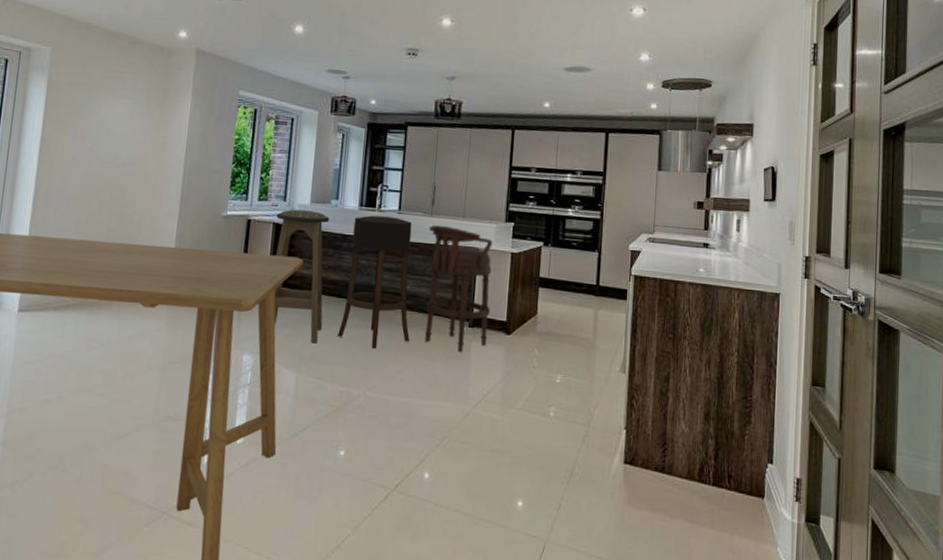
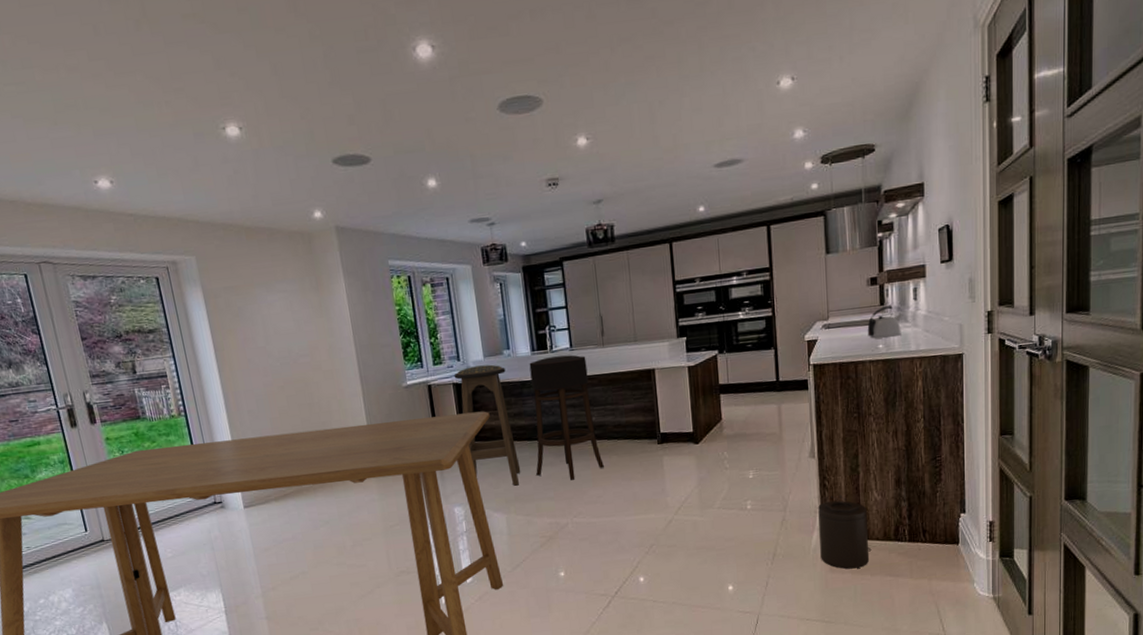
bar stool: present [425,224,493,353] -> none [603,353,678,469]
trash can: none [620,417,674,508] -> present [818,494,872,569]
kettle: none [690,231,726,265] -> present [867,305,903,340]

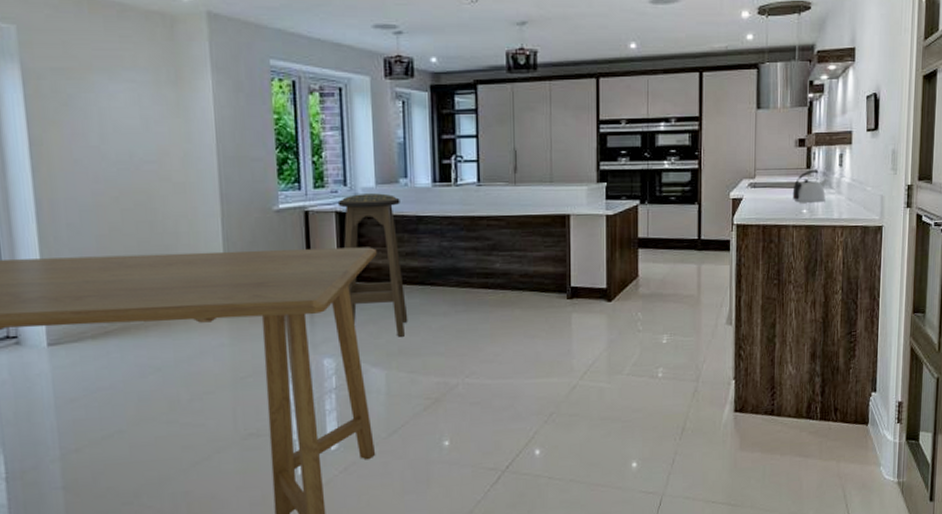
bar stool: present [529,354,604,480] -> none [426,190,505,334]
trash can: present [818,494,872,569] -> none [731,366,783,448]

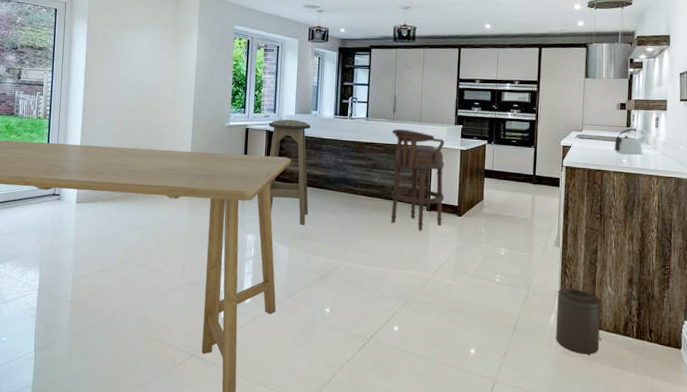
bar stool: none [513,193,589,327] -> present [391,128,445,232]
trash can: none [731,366,783,448] -> present [556,283,602,356]

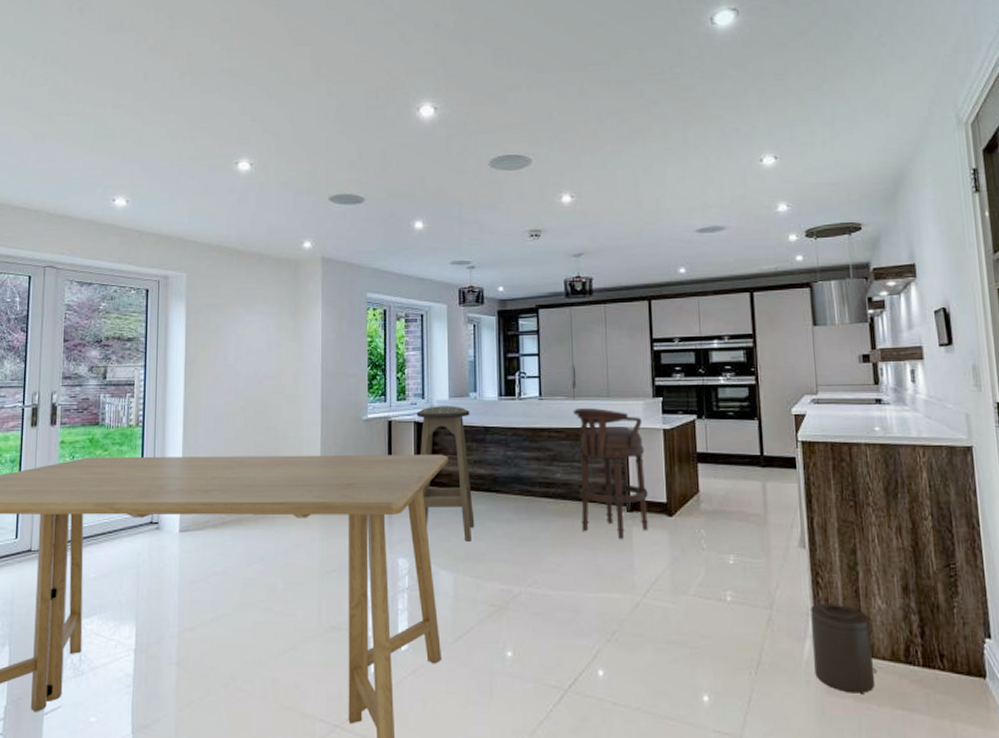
kettle: present [614,128,646,156] -> none [861,385,901,421]

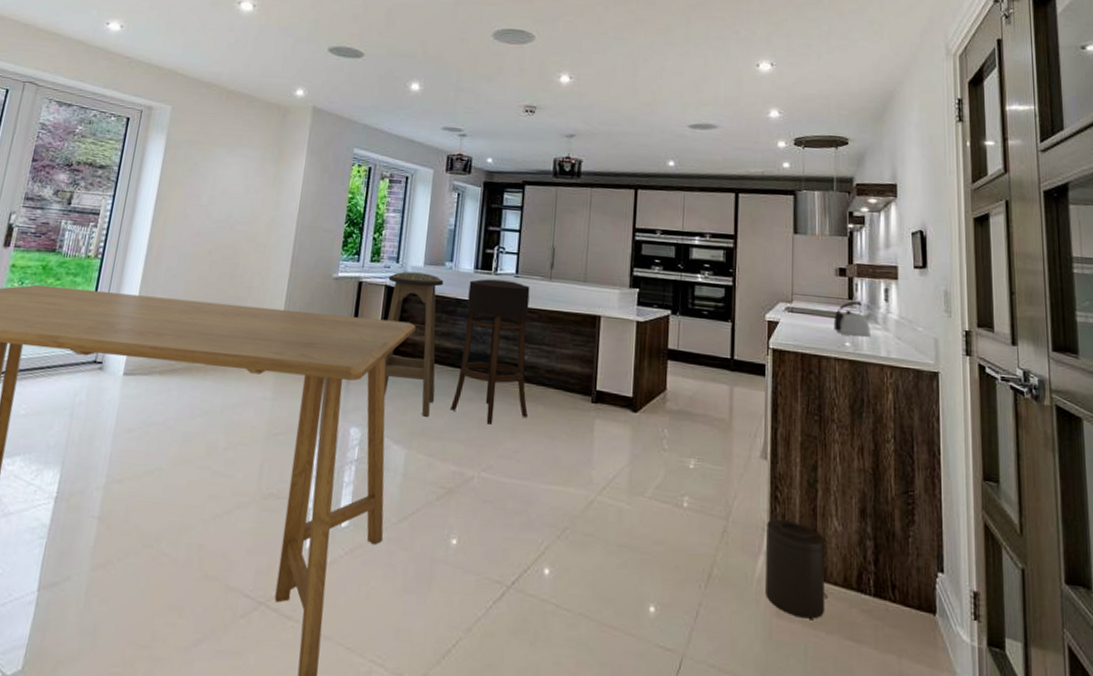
bar stool: none [491,404,566,542] -> present [451,279,530,425]
bar stool: present [572,407,649,540] -> none [544,289,616,432]
kettle: none [861,385,901,421] -> present [833,300,873,338]

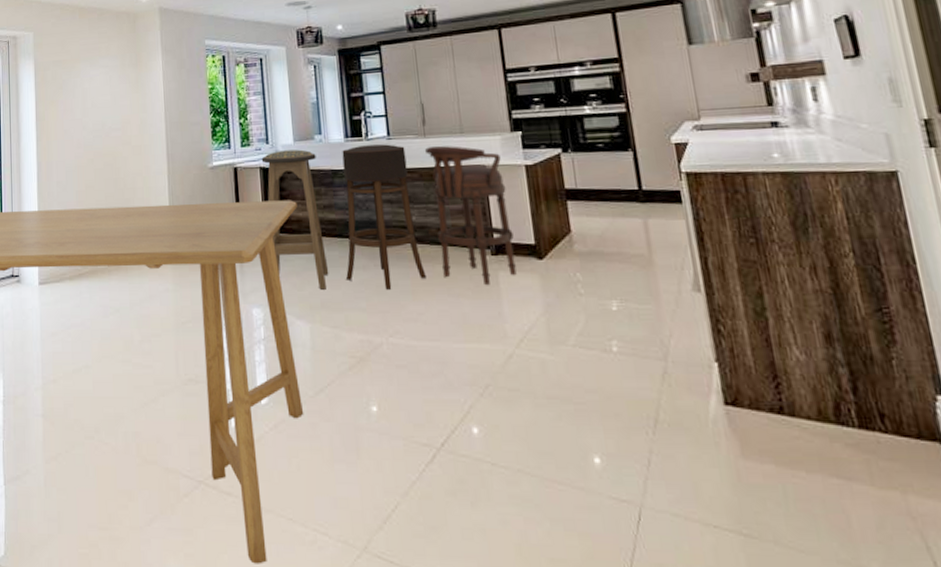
bar stool: none [544,289,616,432] -> present [424,145,517,286]
trash can: present [765,512,828,621] -> none [713,346,802,460]
kettle: present [833,300,873,338] -> none [753,106,805,147]

